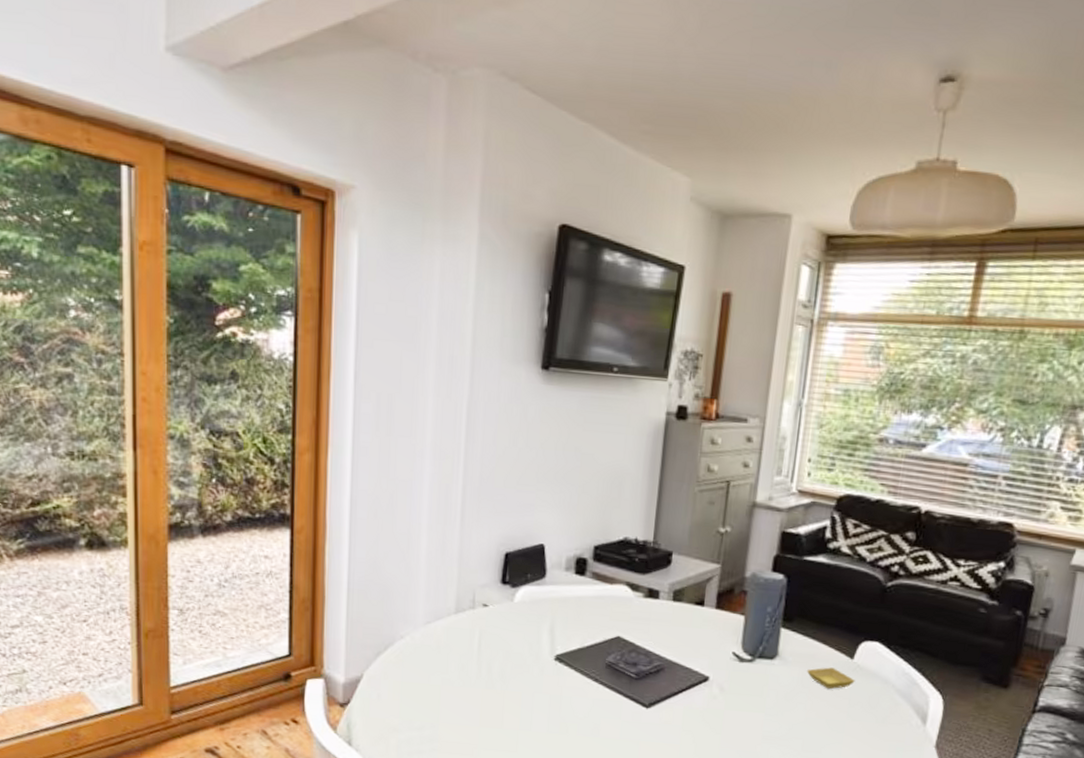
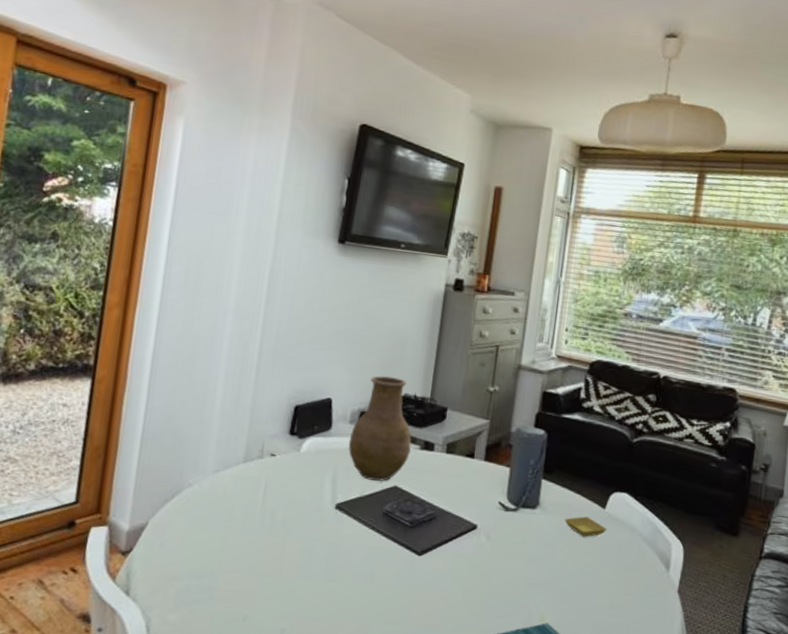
vase: none [565,517,634,632] -> present [348,375,412,481]

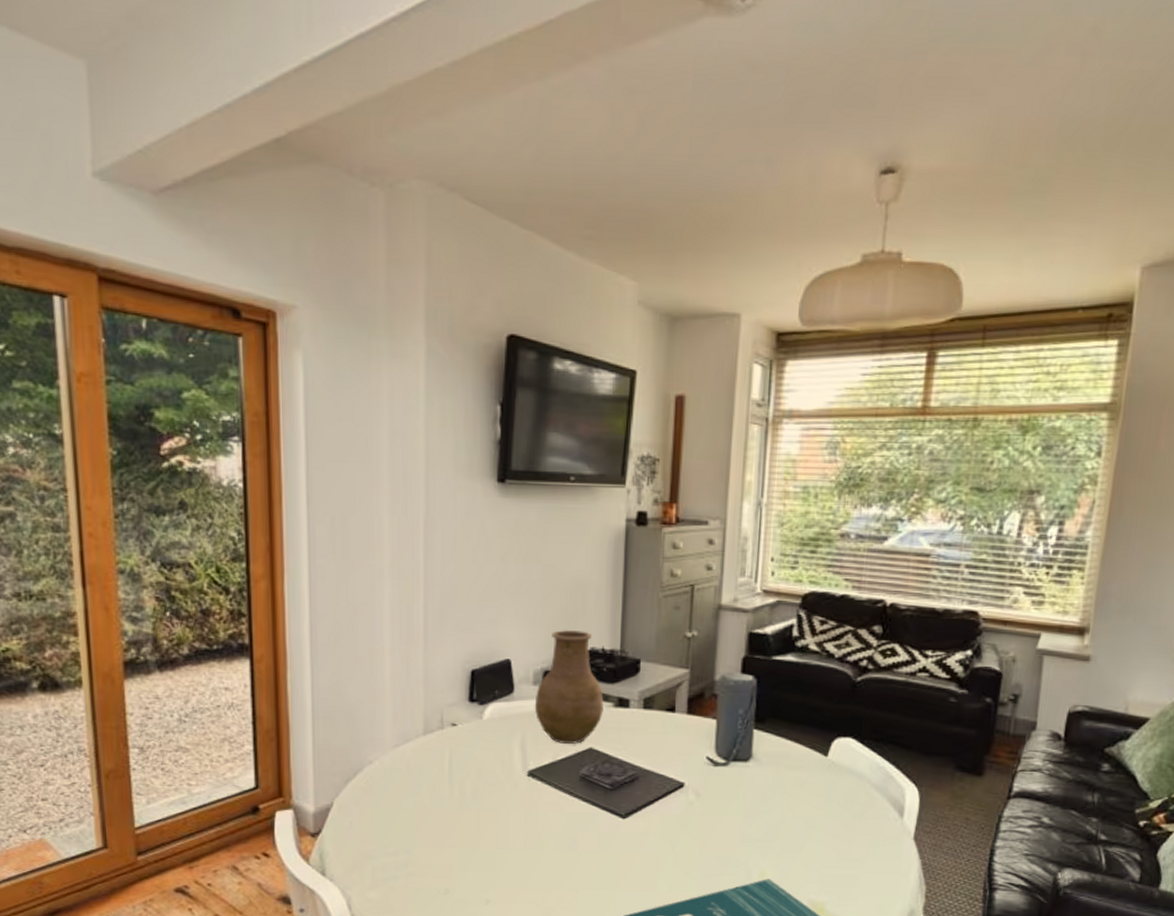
saucer: present [565,516,607,538] -> none [782,766,831,788]

